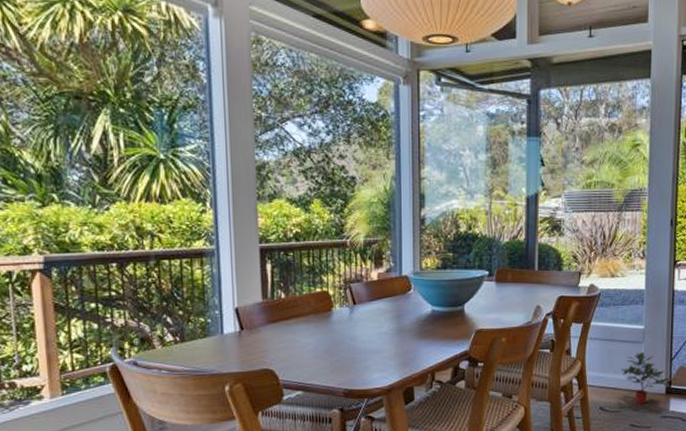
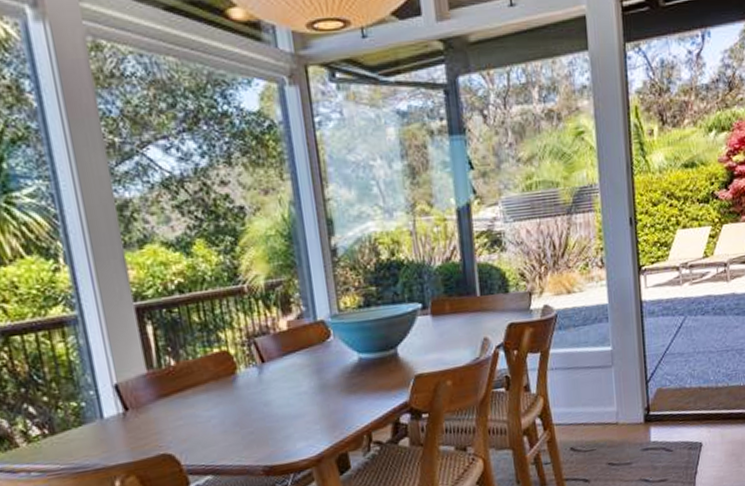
potted plant: present [620,351,675,405] -> none [590,377,654,439]

